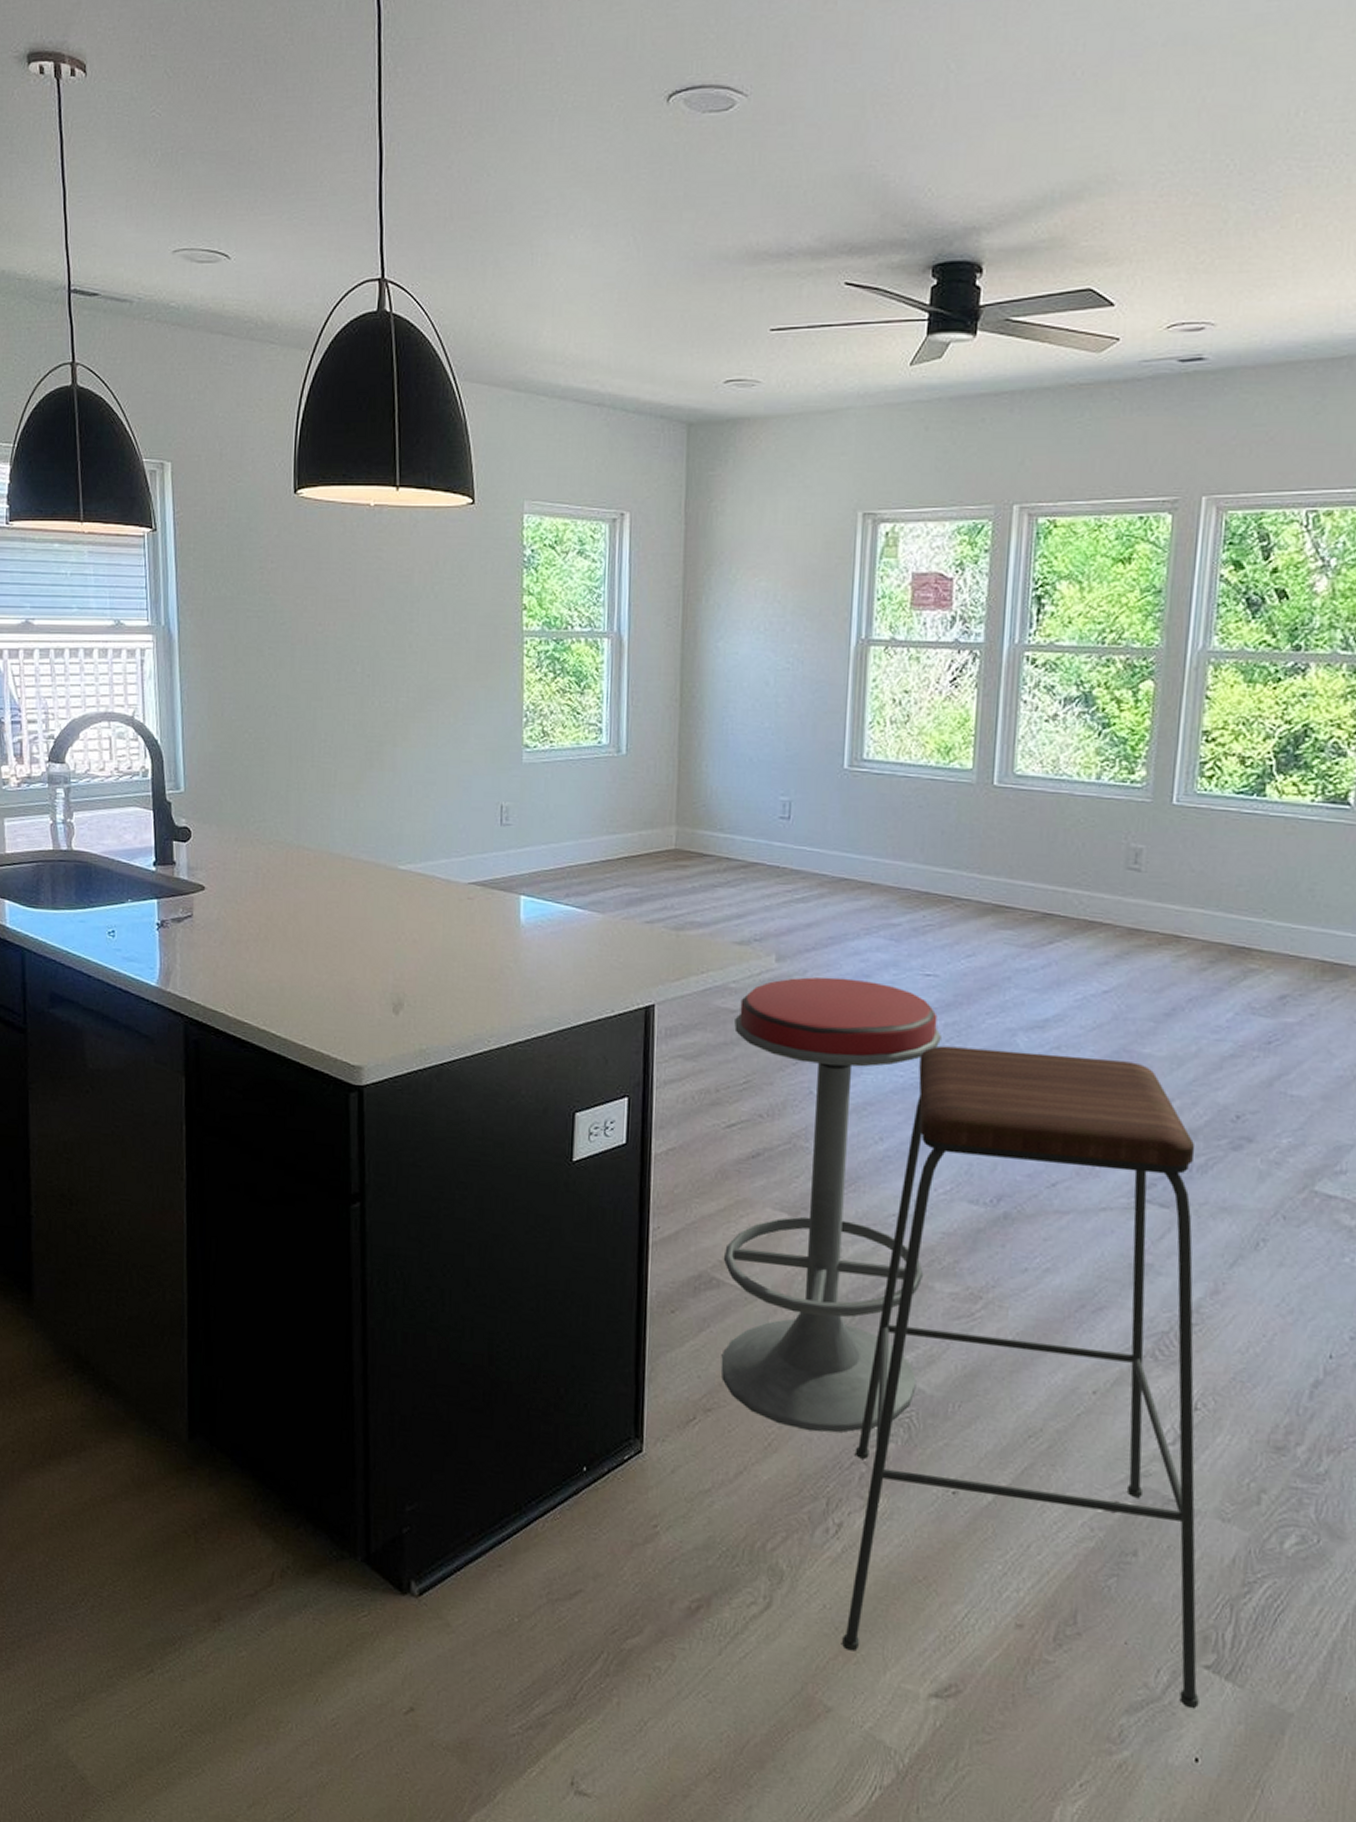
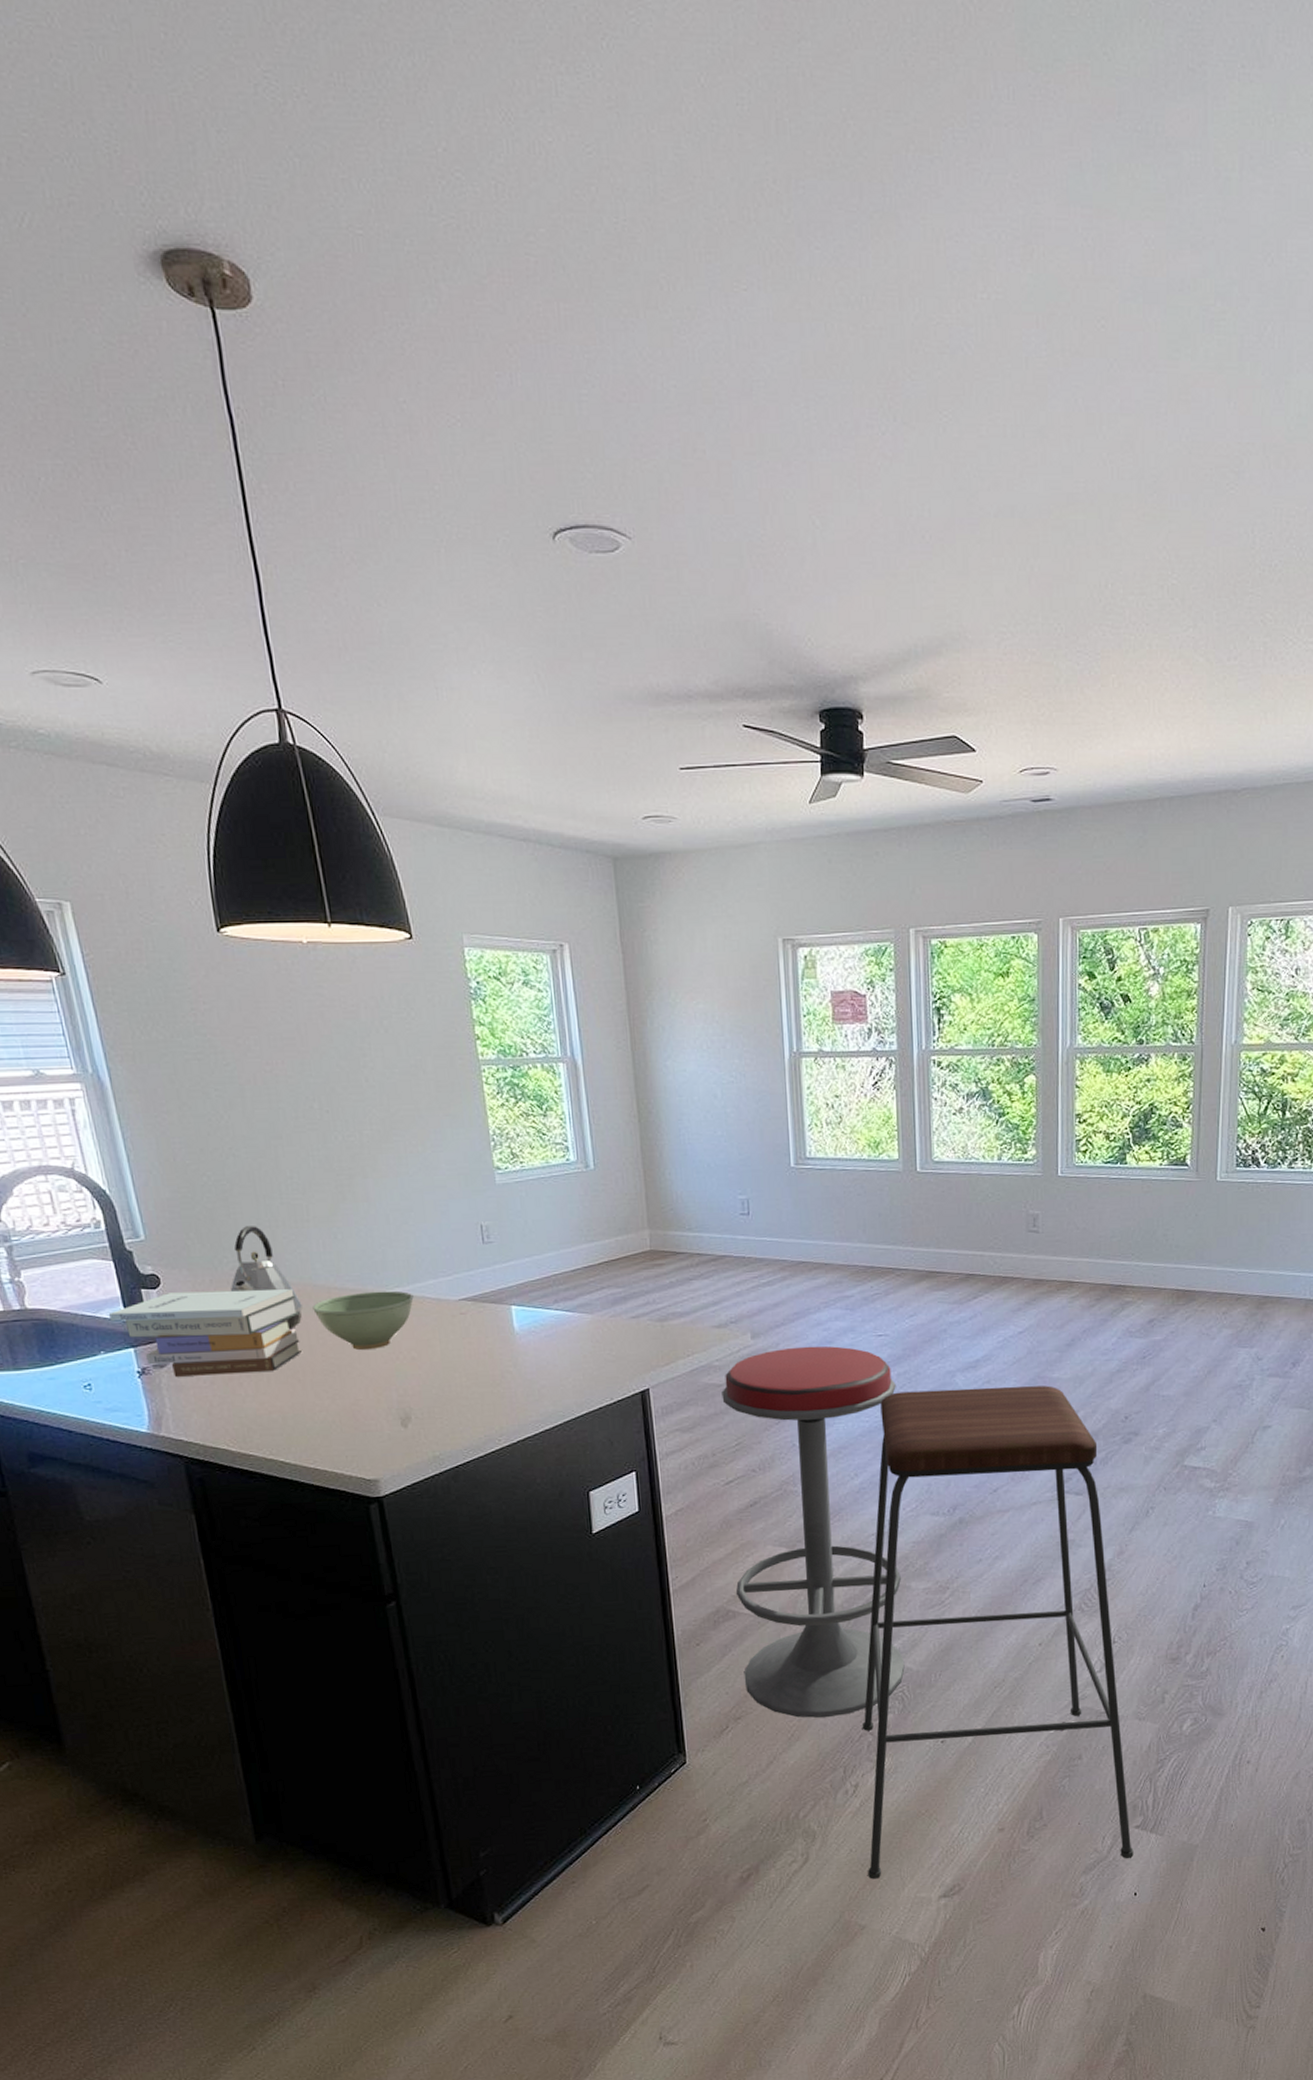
books: none [141,847,313,938] -> present [109,1289,302,1377]
kettle: none [253,787,317,896] -> present [231,1226,304,1328]
bowl: none [325,865,424,927] -> present [312,1290,414,1351]

